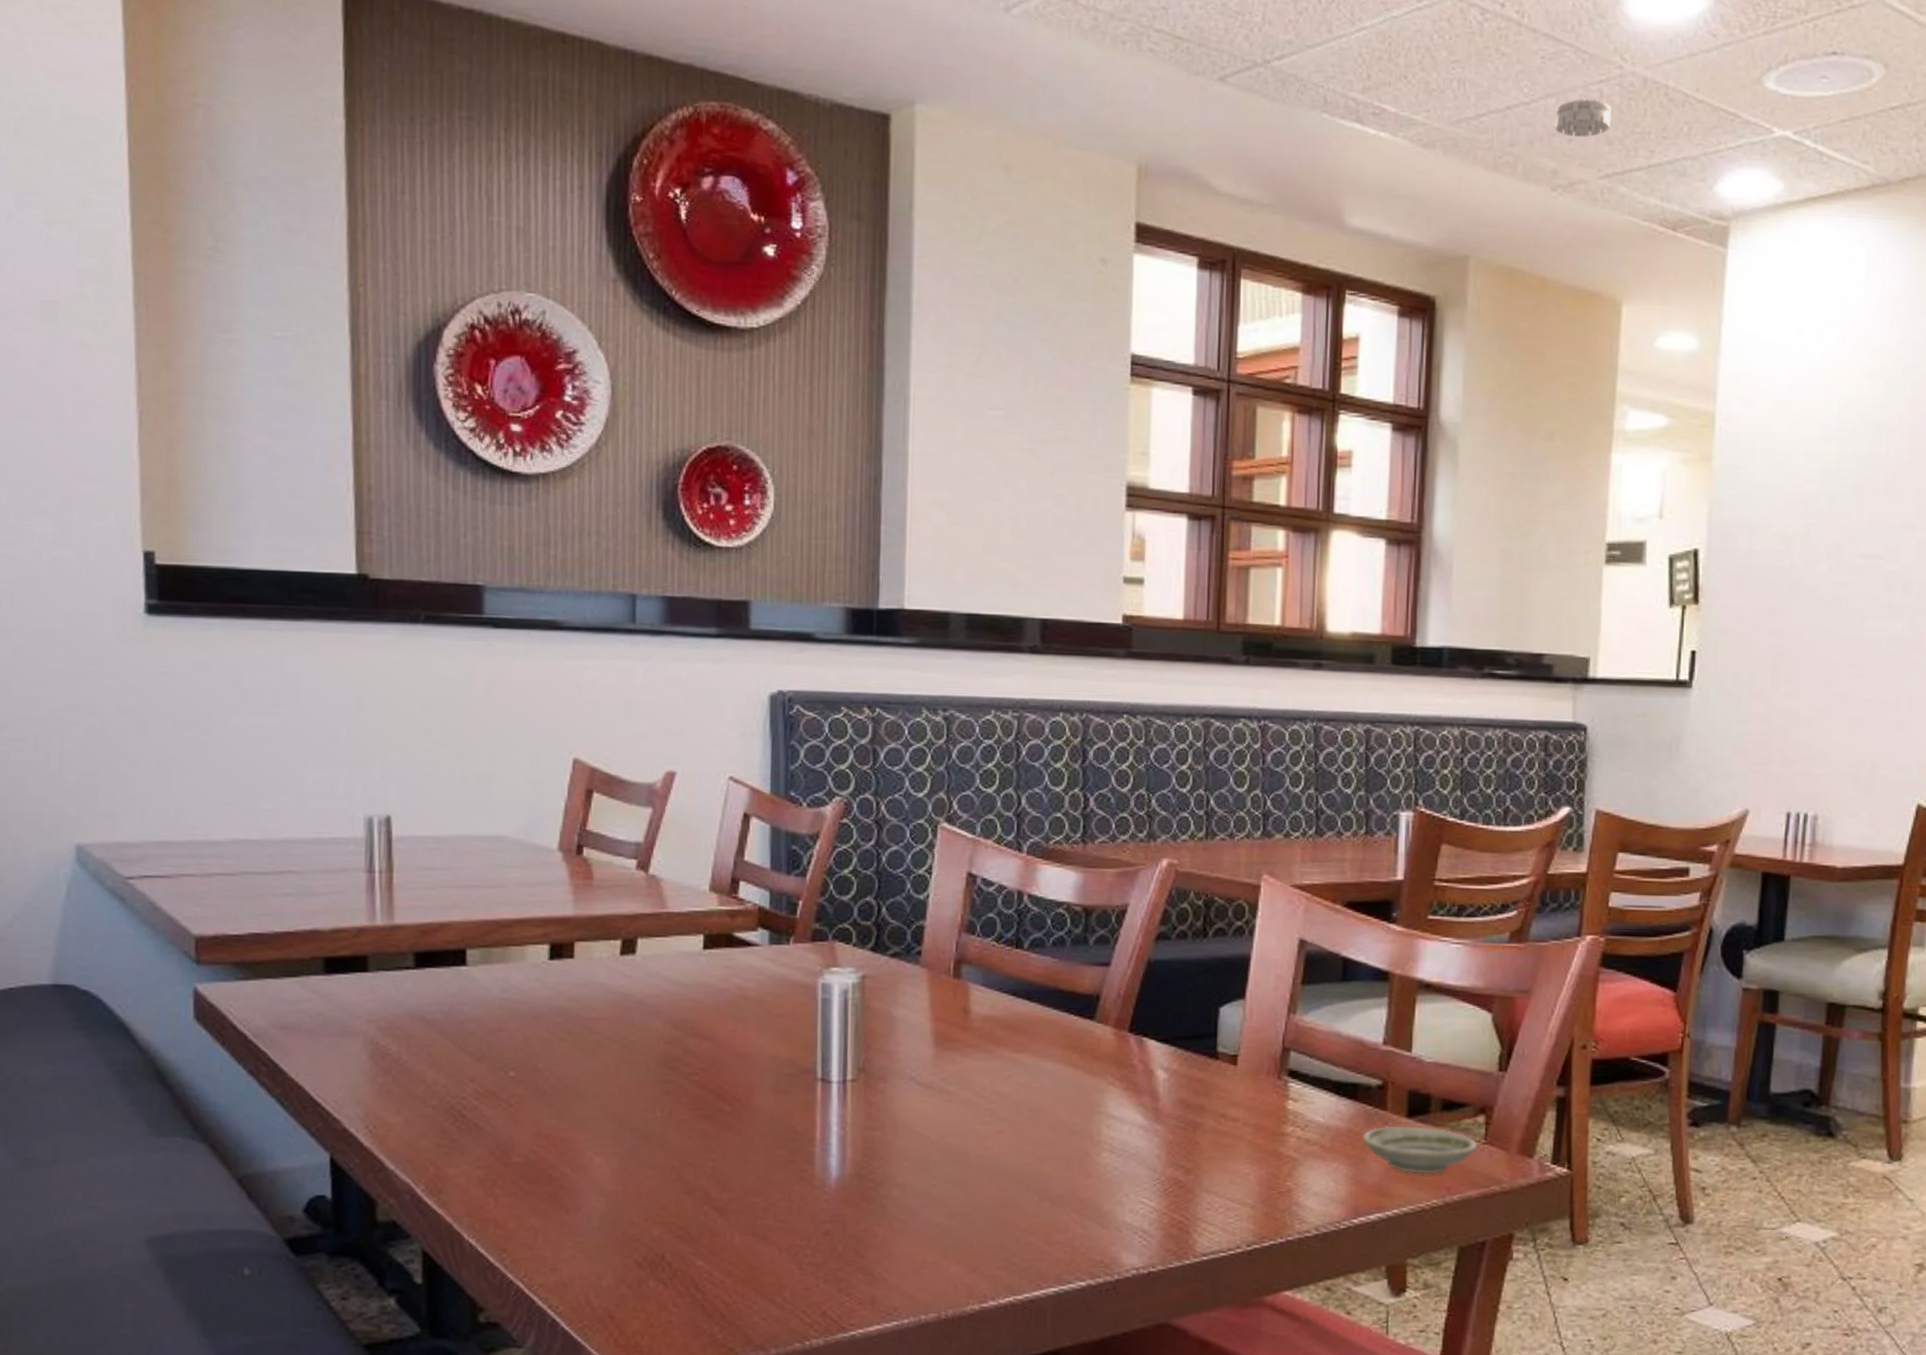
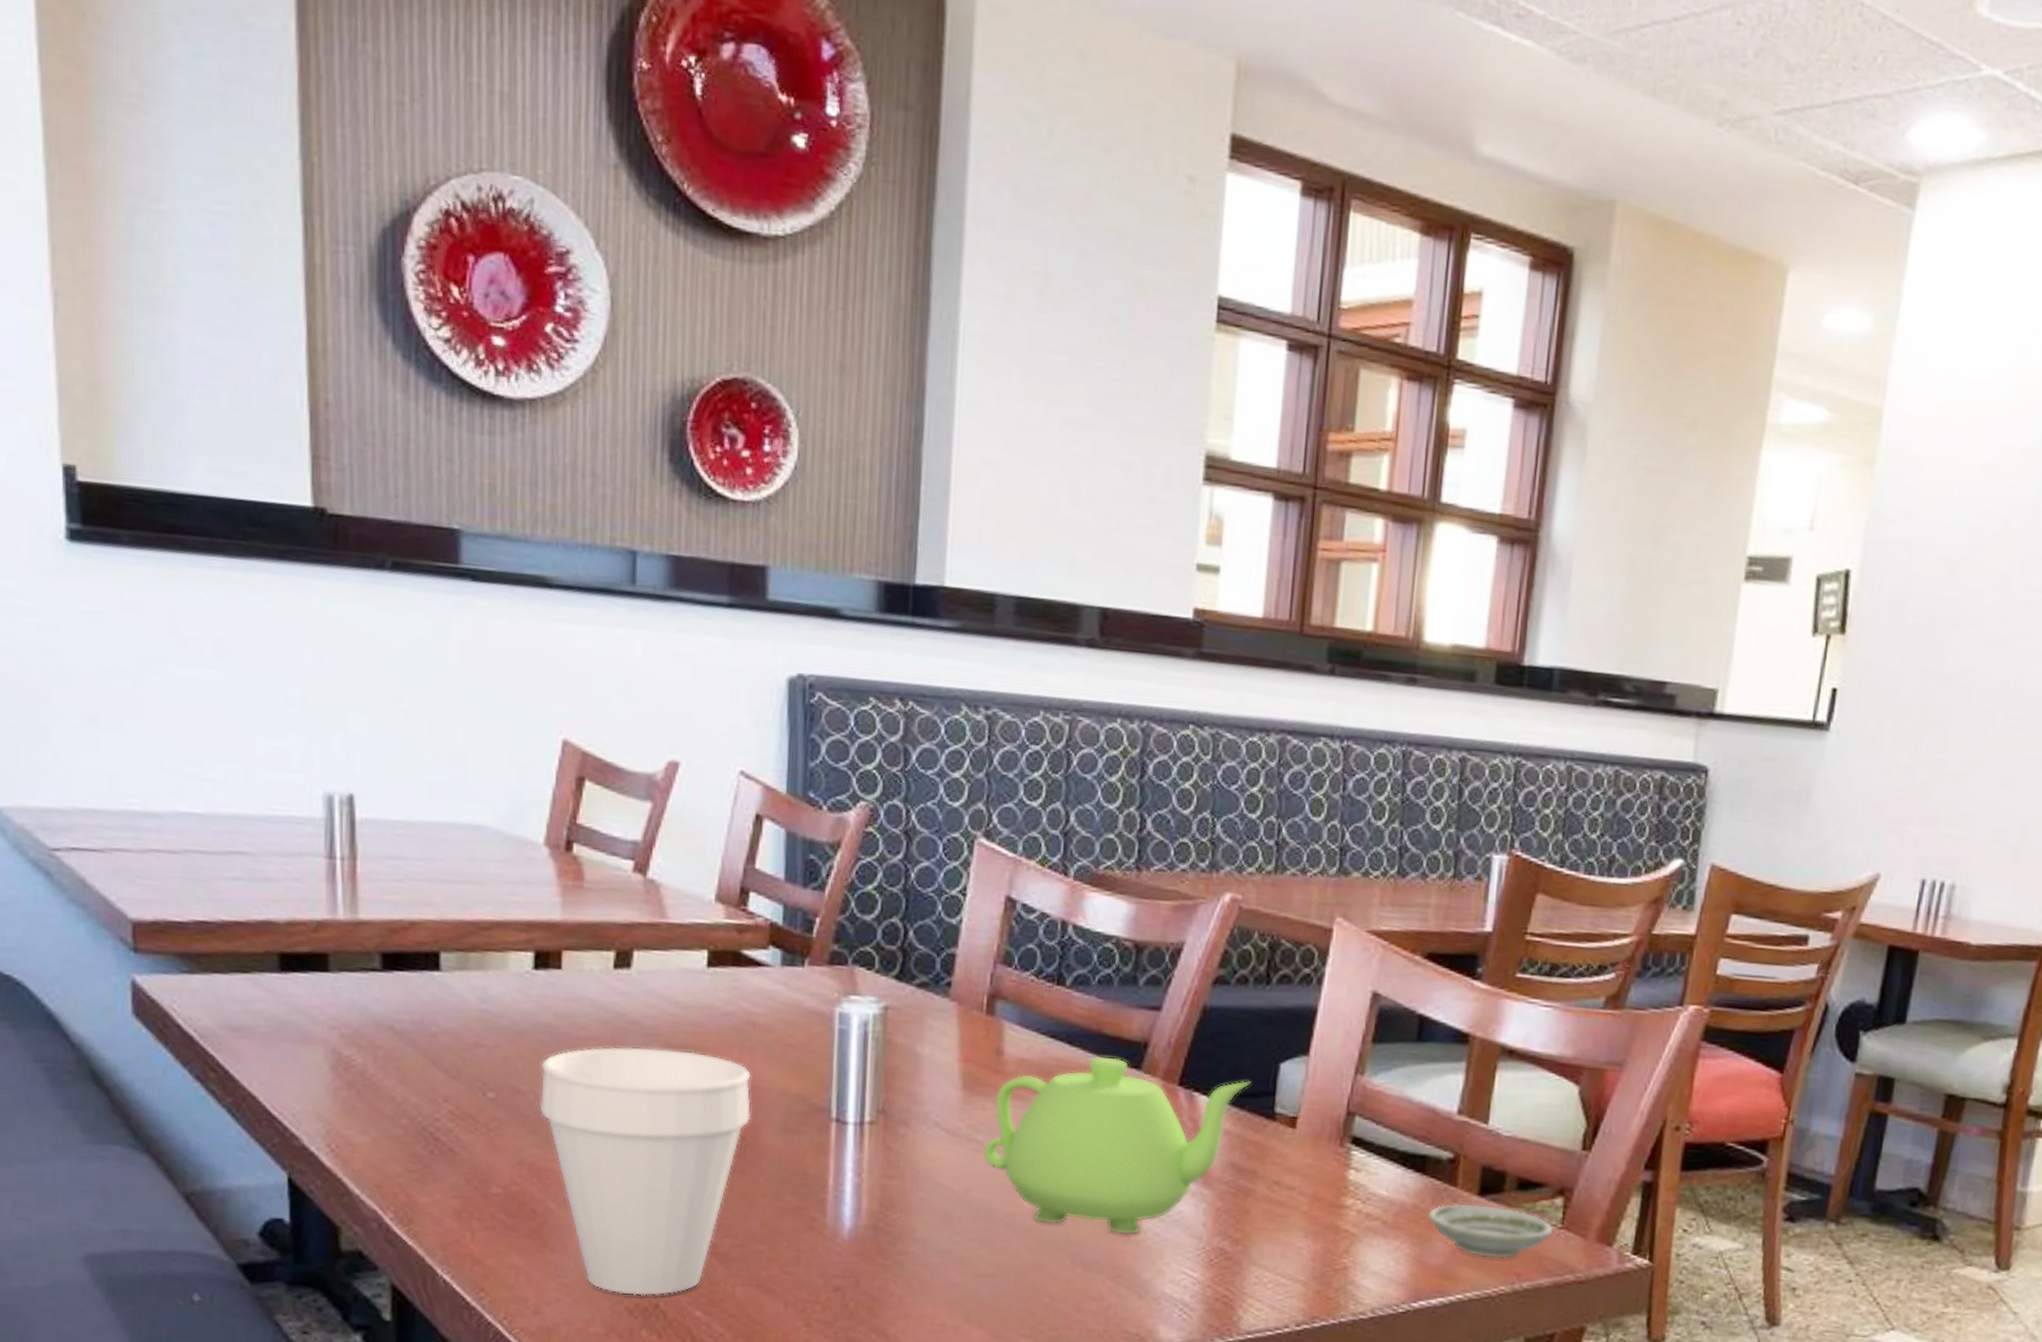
cup: none [555,1023,745,1249] -> present [540,1046,752,1296]
teapot: none [955,1009,1194,1170] -> present [983,1055,1251,1235]
smoke detector: present [1555,99,1612,138] -> none [1728,13,1795,63]

